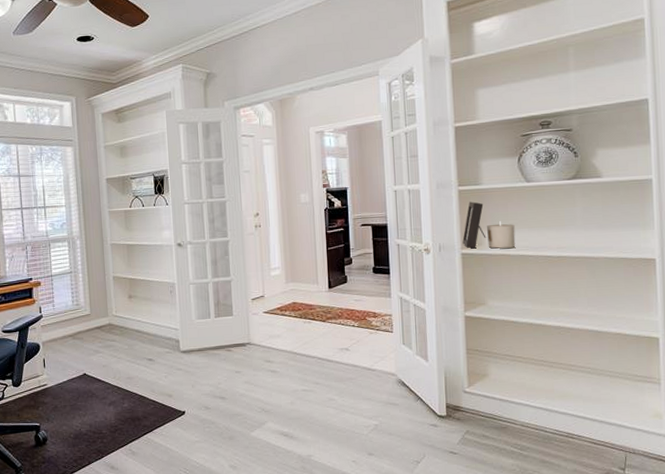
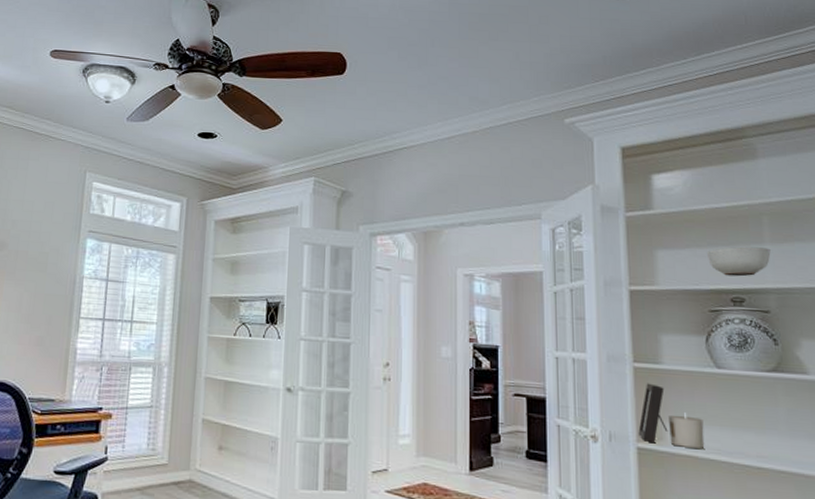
bowl: none [520,75,575,104] -> present [706,247,771,277]

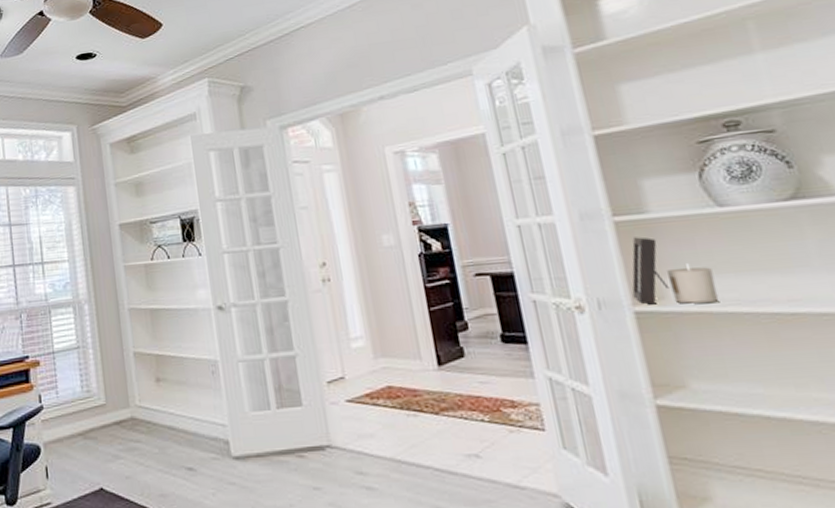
bowl: present [706,247,771,277] -> none [681,57,766,99]

